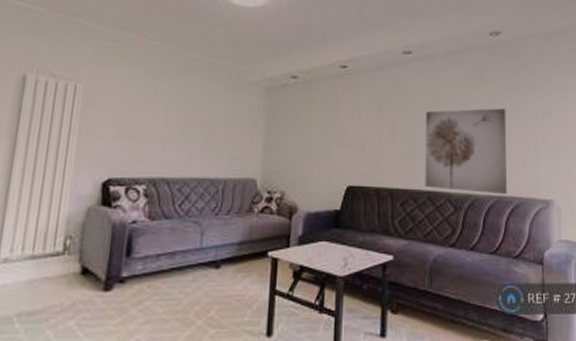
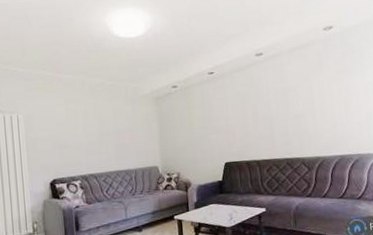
wall art: present [425,108,507,195] -> none [279,87,348,156]

